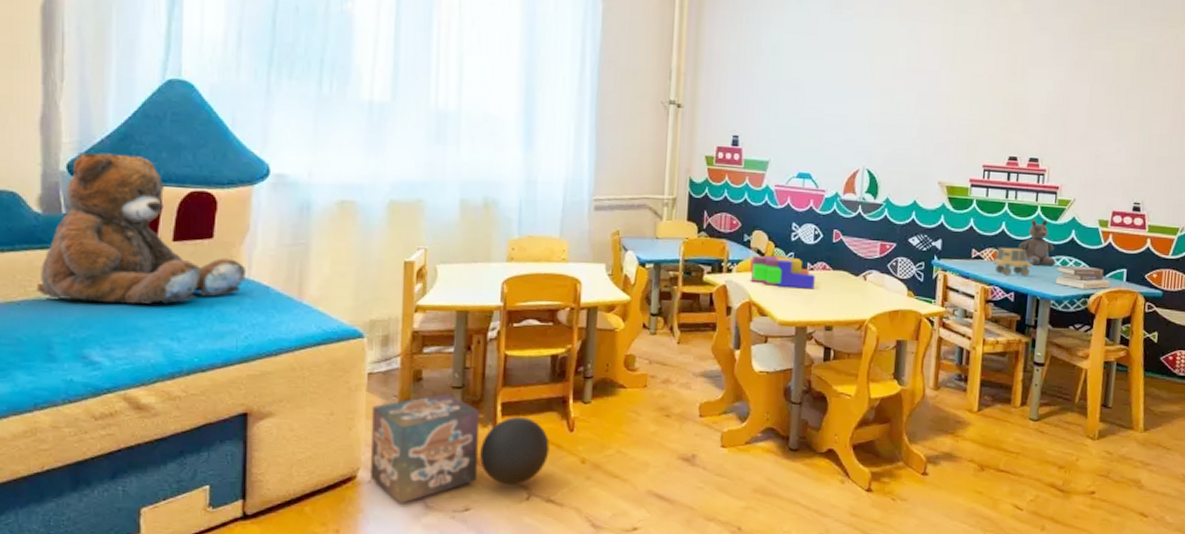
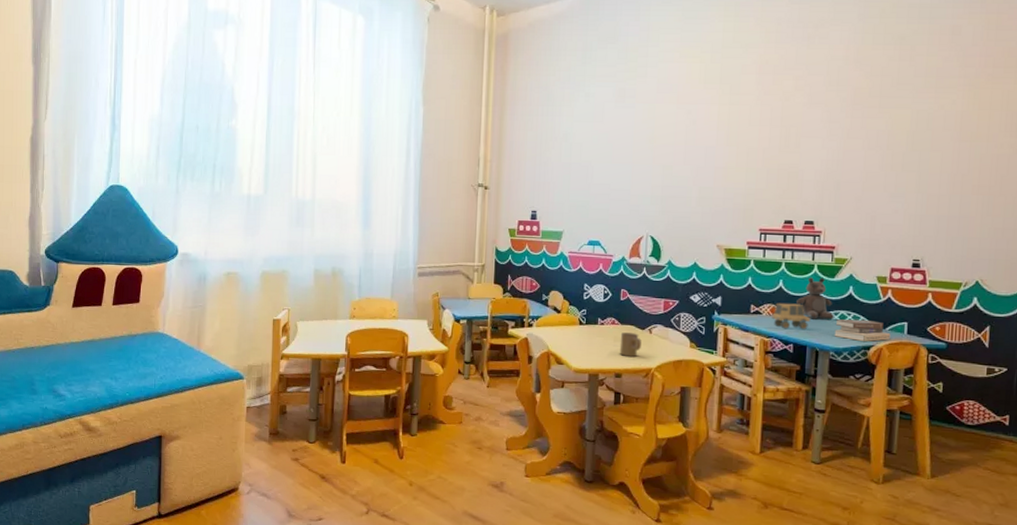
teddy bear: present [32,152,245,304] -> none [22,241,161,352]
toy box: present [369,393,481,503] -> none [248,424,330,512]
ball: present [480,416,550,486] -> none [330,445,384,502]
toy blocks: present [749,255,815,289] -> none [547,311,605,341]
cup: none [830,279,855,307] -> present [619,332,641,357]

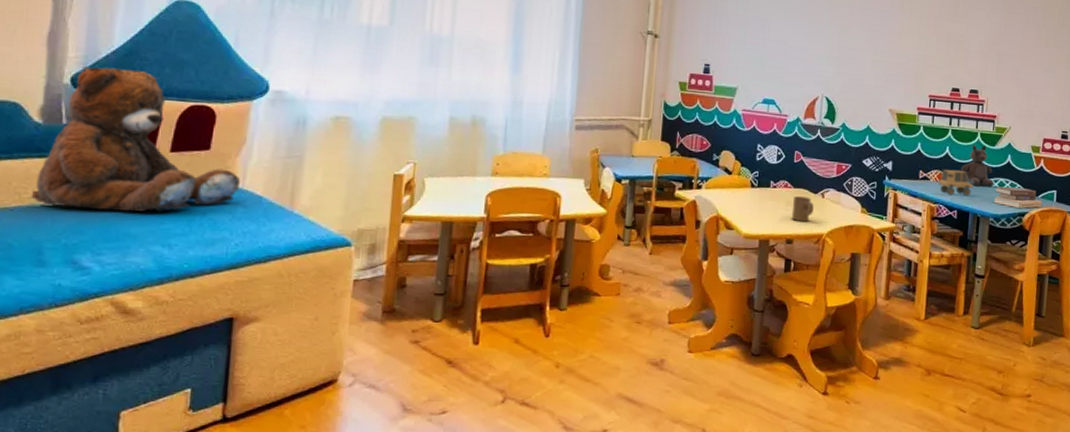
teddy bear: none [22,241,161,352] -> present [27,67,240,212]

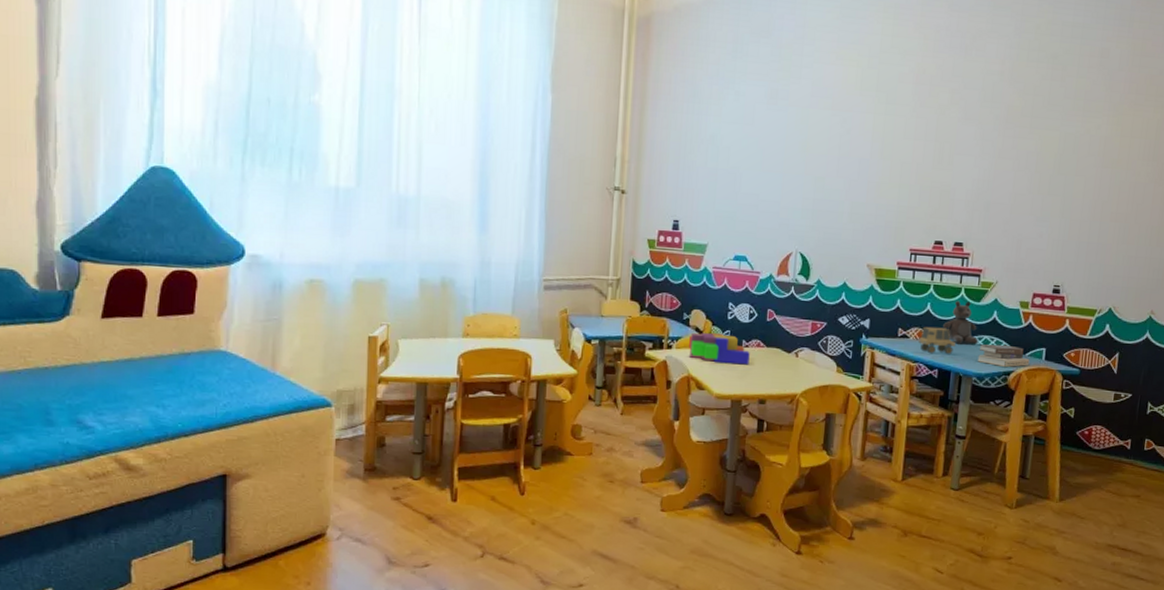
teddy bear: present [27,67,240,212] -> none [31,234,223,374]
toy blocks: none [717,173,778,205] -> present [688,332,750,365]
cup: present [791,196,814,222] -> none [764,356,787,382]

